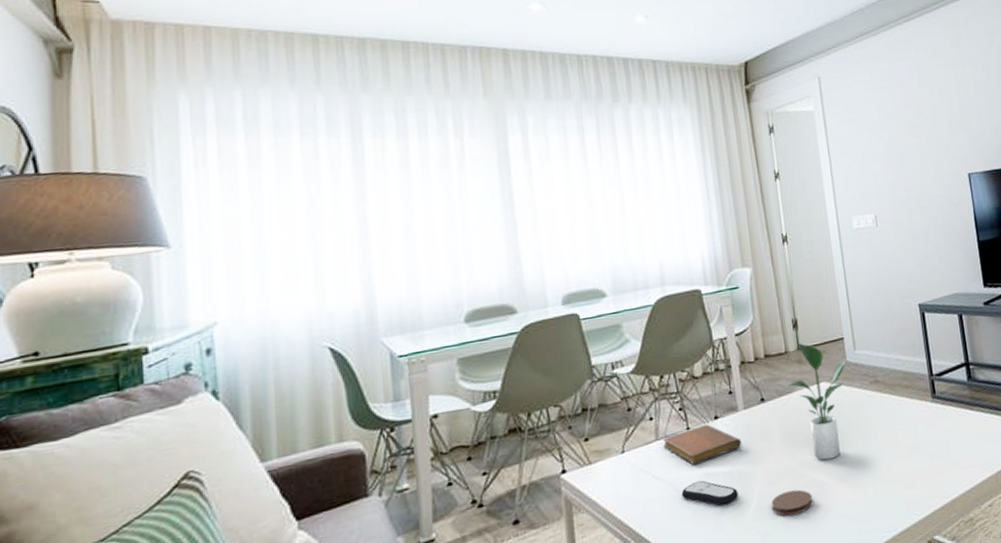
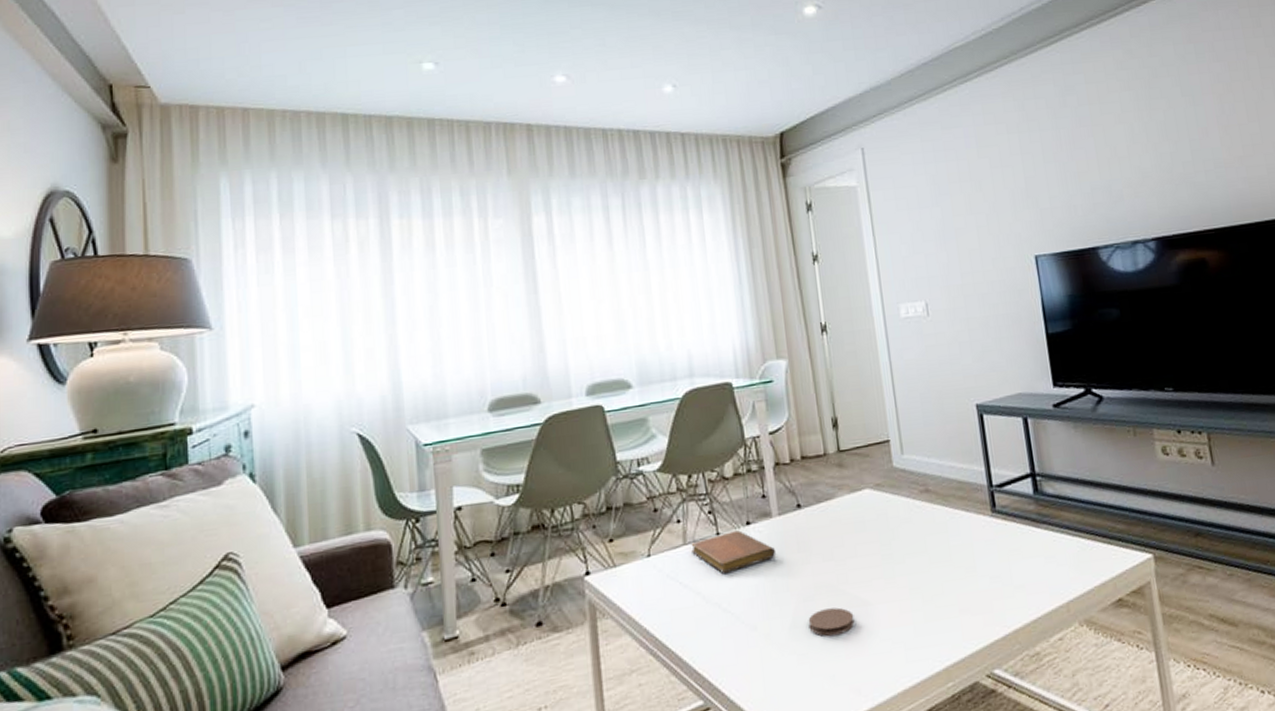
remote control: present [681,480,739,506] -> none [710,591,772,620]
potted plant: present [787,343,847,461] -> none [826,444,894,577]

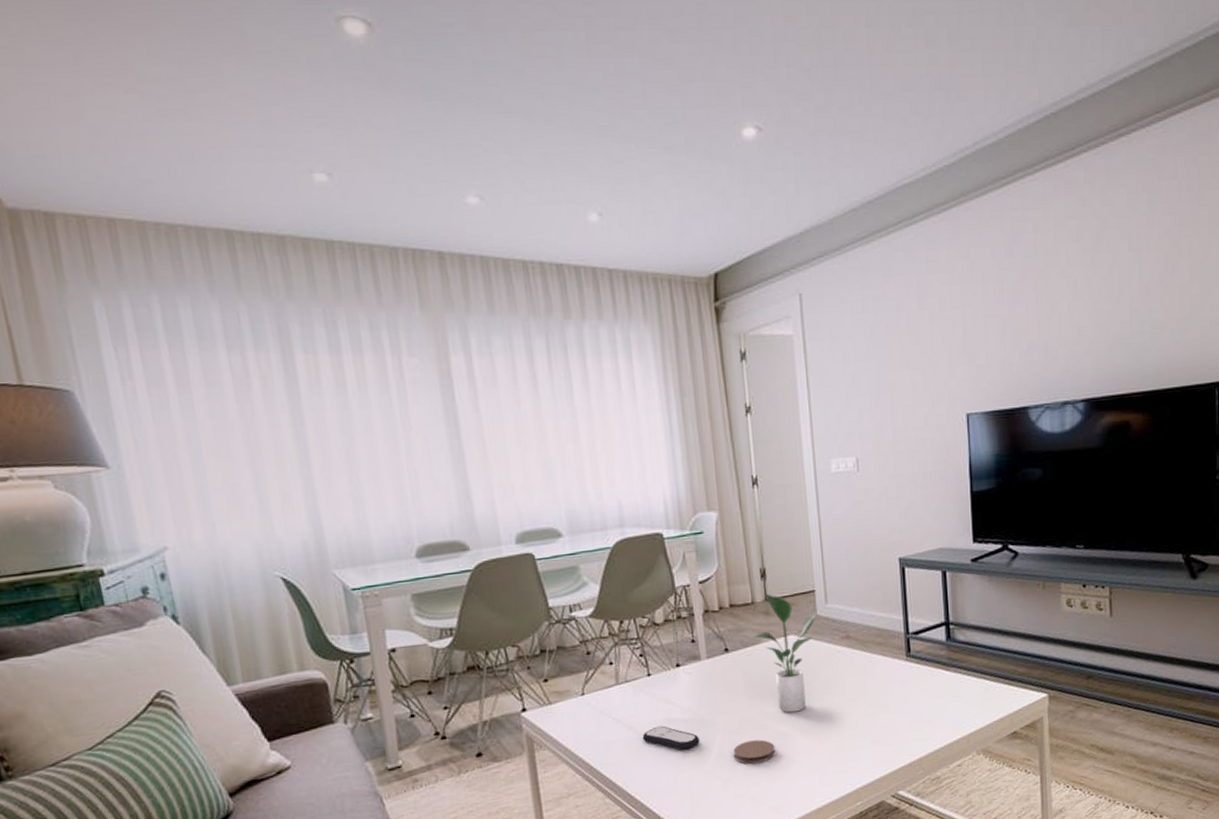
notebook: present [691,530,775,573] -> none [623,672,704,710]
remote control: none [710,591,772,620] -> present [642,725,700,751]
potted plant: none [826,444,894,577] -> present [753,593,818,713]

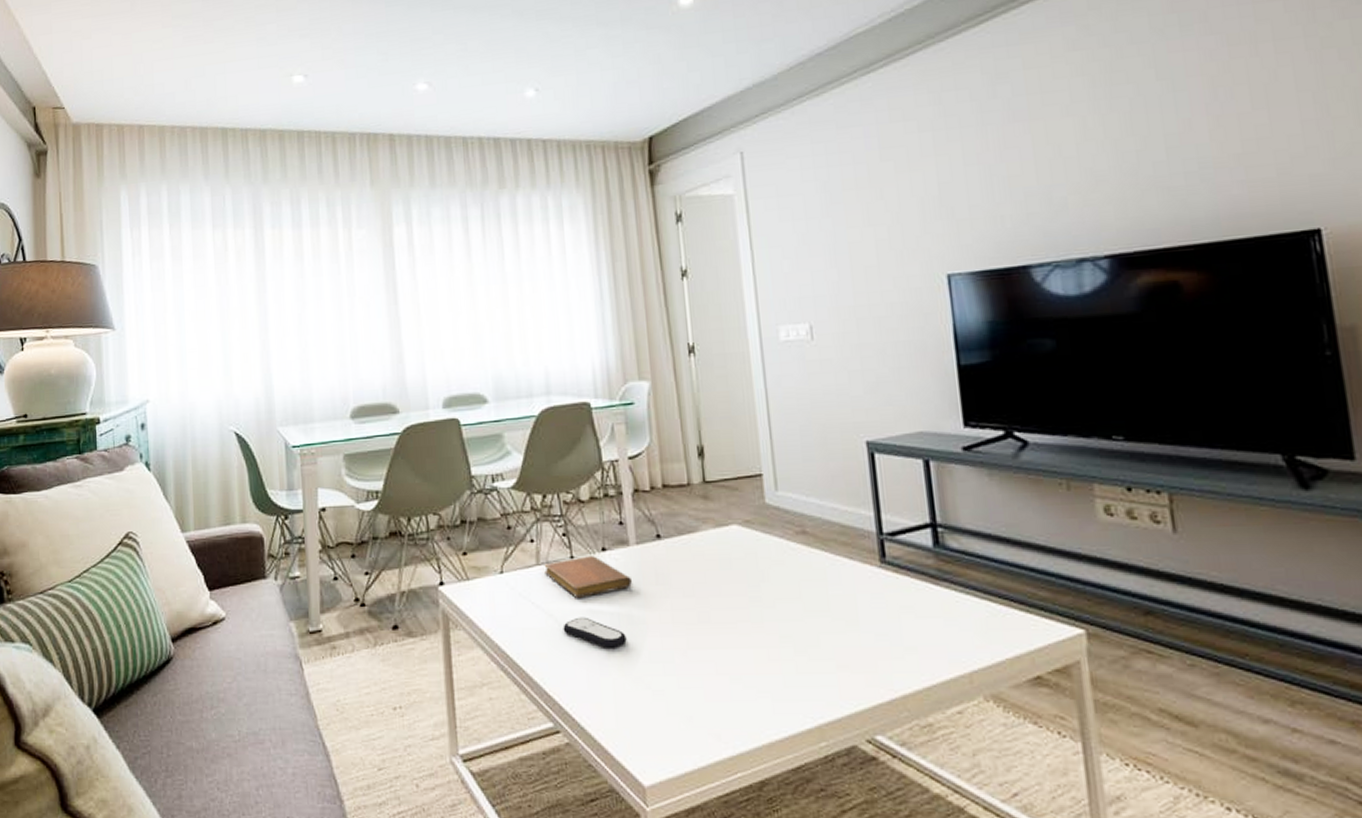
notebook: none [623,672,704,710] -> present [544,556,632,598]
coaster: present [733,739,776,764] -> none [665,647,716,675]
potted plant: present [753,593,818,713] -> none [689,475,766,618]

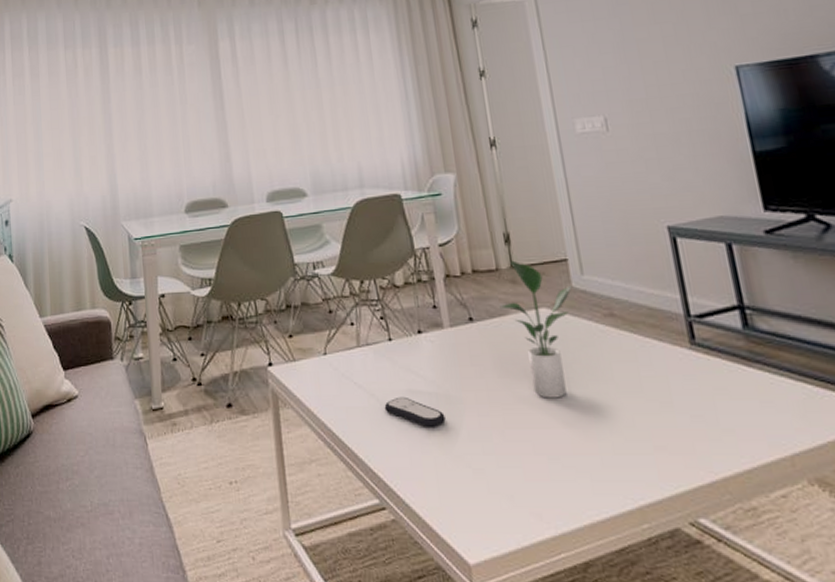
notebook: present [544,556,632,598] -> none [364,338,448,378]
potted plant: none [689,475,766,618] -> present [500,260,573,399]

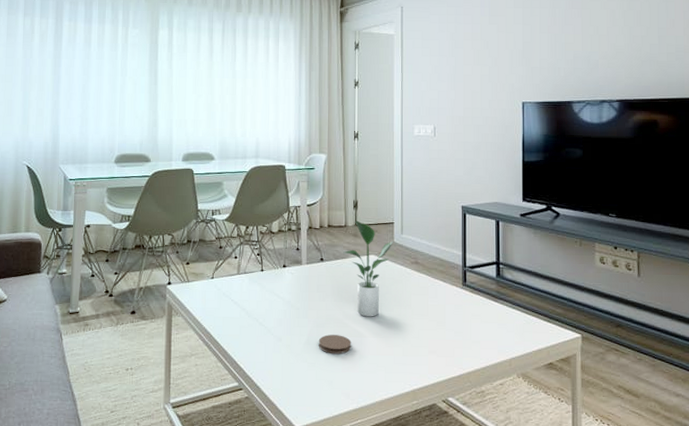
remote control: present [384,396,446,429] -> none [251,311,294,335]
coaster: none [483,426,534,454] -> present [318,335,352,354]

